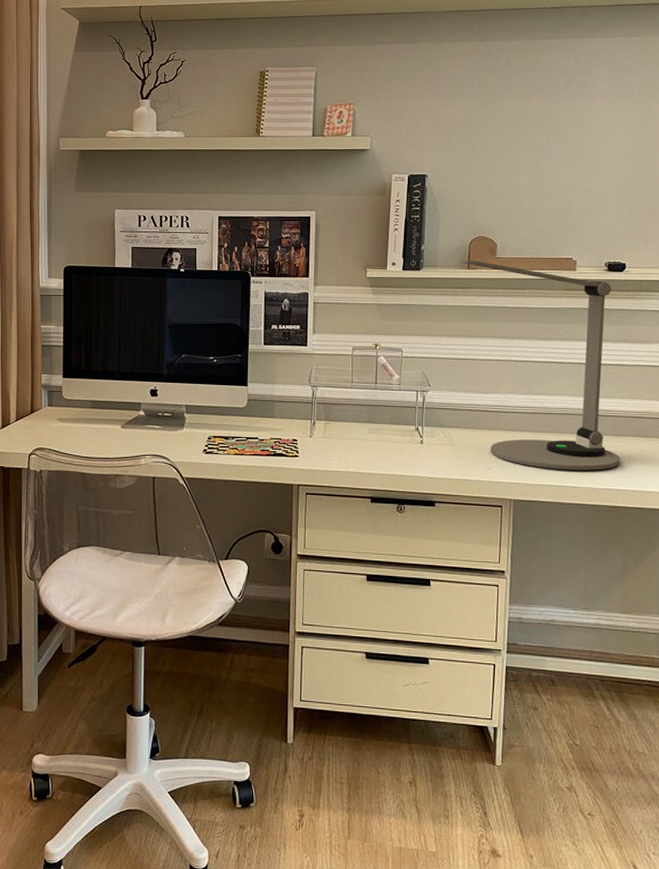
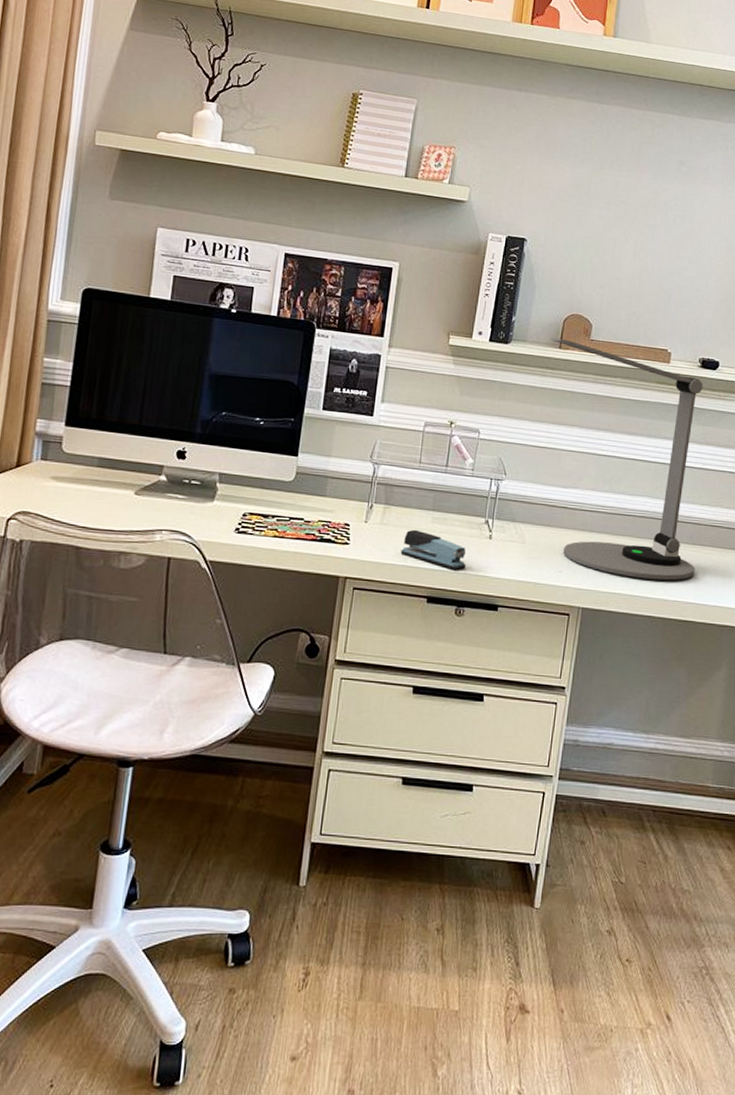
stapler: none [343,440,403,472] -> present [400,529,466,570]

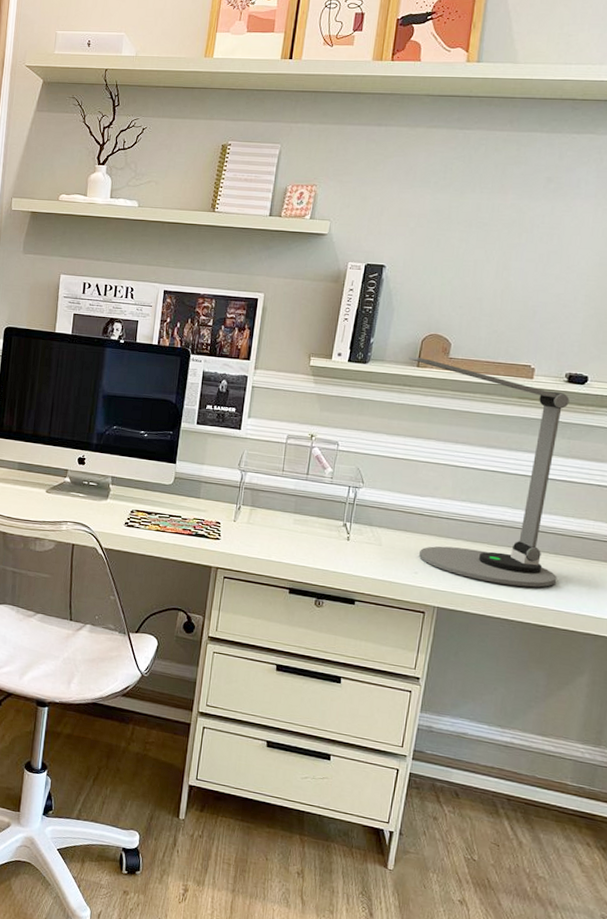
stapler: present [400,529,466,570] -> none [265,529,325,566]

